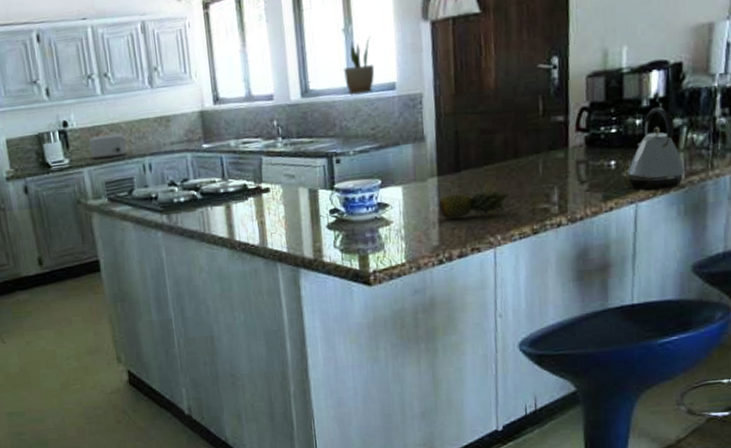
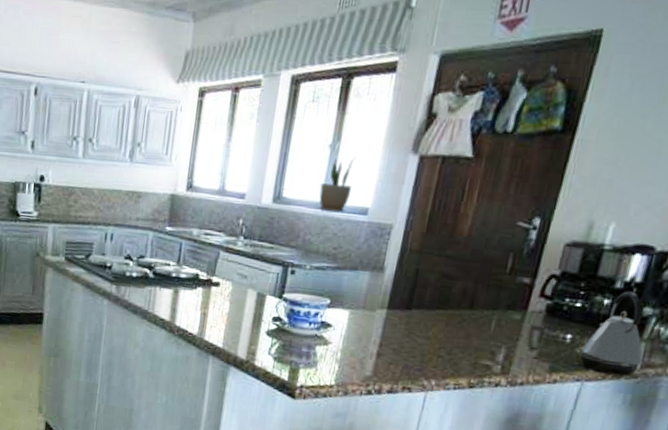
toaster: present [87,133,128,161] -> none [58,196,96,222]
fruit: present [438,187,510,220] -> none [380,329,455,361]

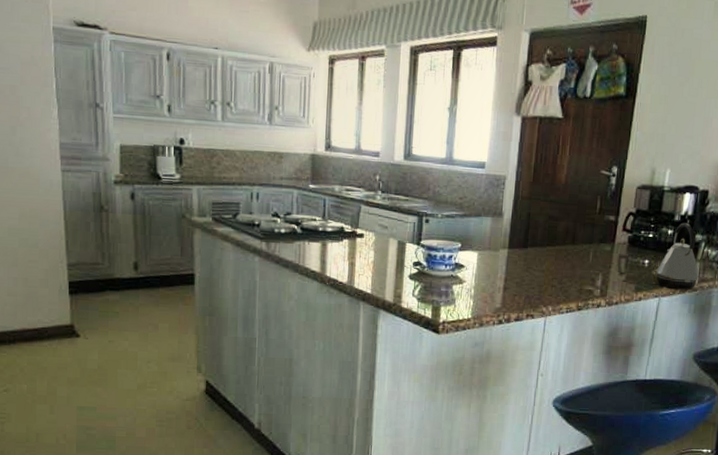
potted plant: present [319,158,356,213] -> none [443,119,471,167]

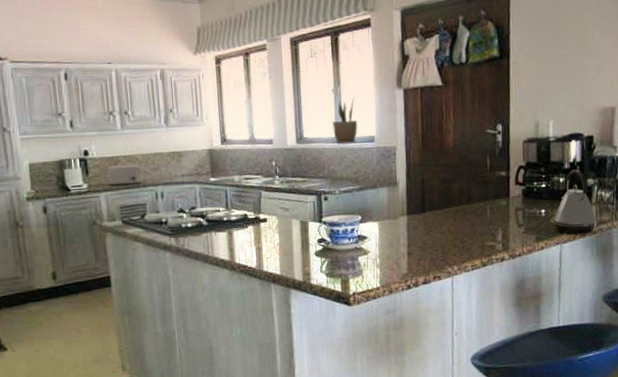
toaster: none [201,158,239,182] -> present [106,164,142,187]
potted plant: none [443,119,471,167] -> present [333,98,358,145]

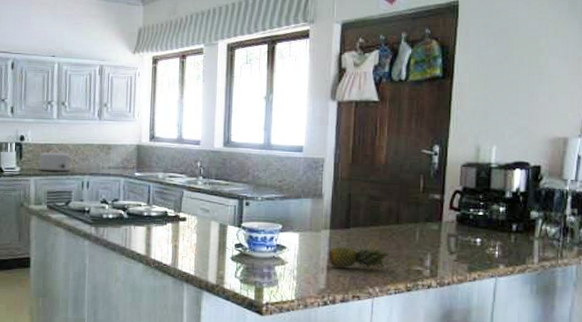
potted plant: present [333,98,358,145] -> none [261,106,287,152]
fruit: none [407,226,465,252] -> present [328,246,390,270]
kettle: present [553,169,597,235] -> none [489,199,539,270]

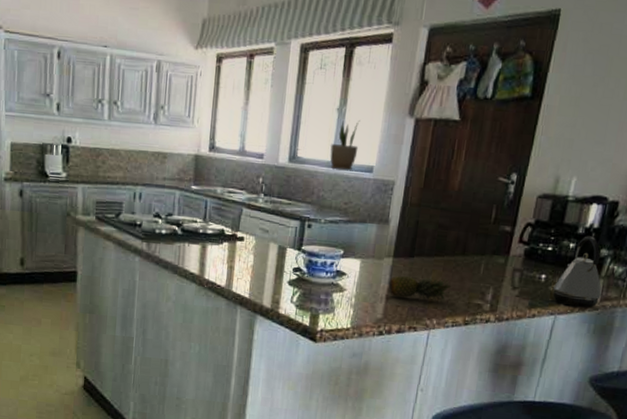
toaster: present [38,152,71,173] -> none [87,157,123,182]
potted plant: none [261,106,287,152] -> present [330,120,360,171]
kettle: none [489,199,539,270] -> present [552,236,602,308]

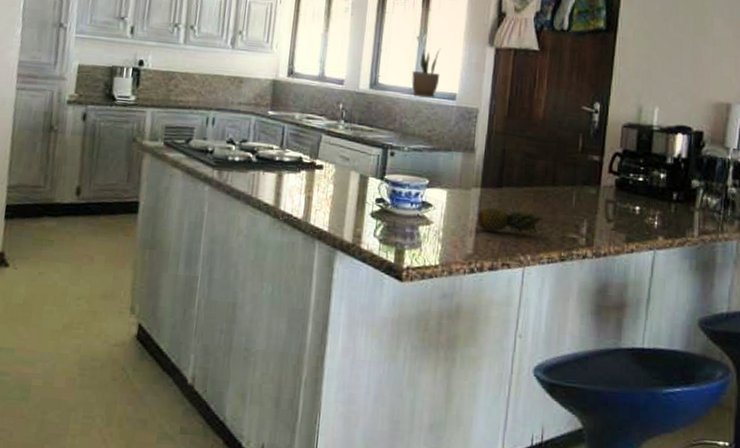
kettle: present [552,236,602,308] -> none [648,166,700,243]

